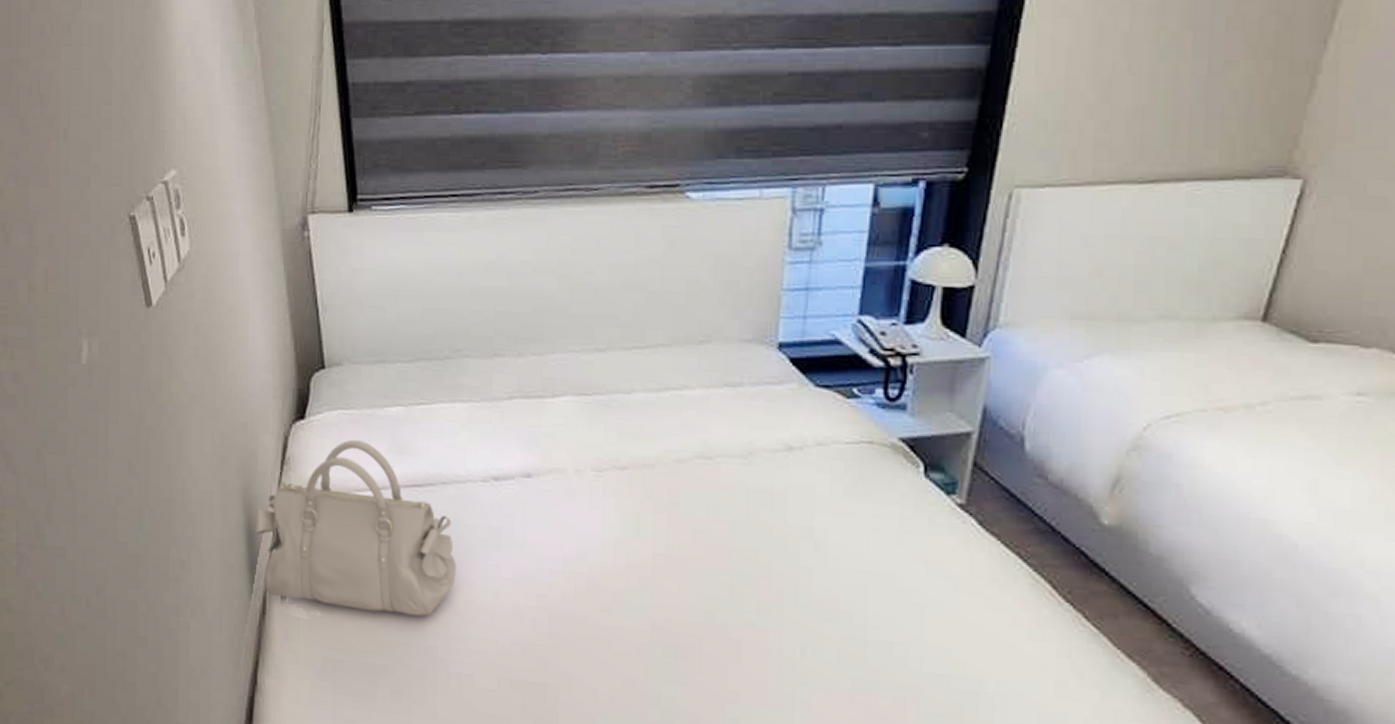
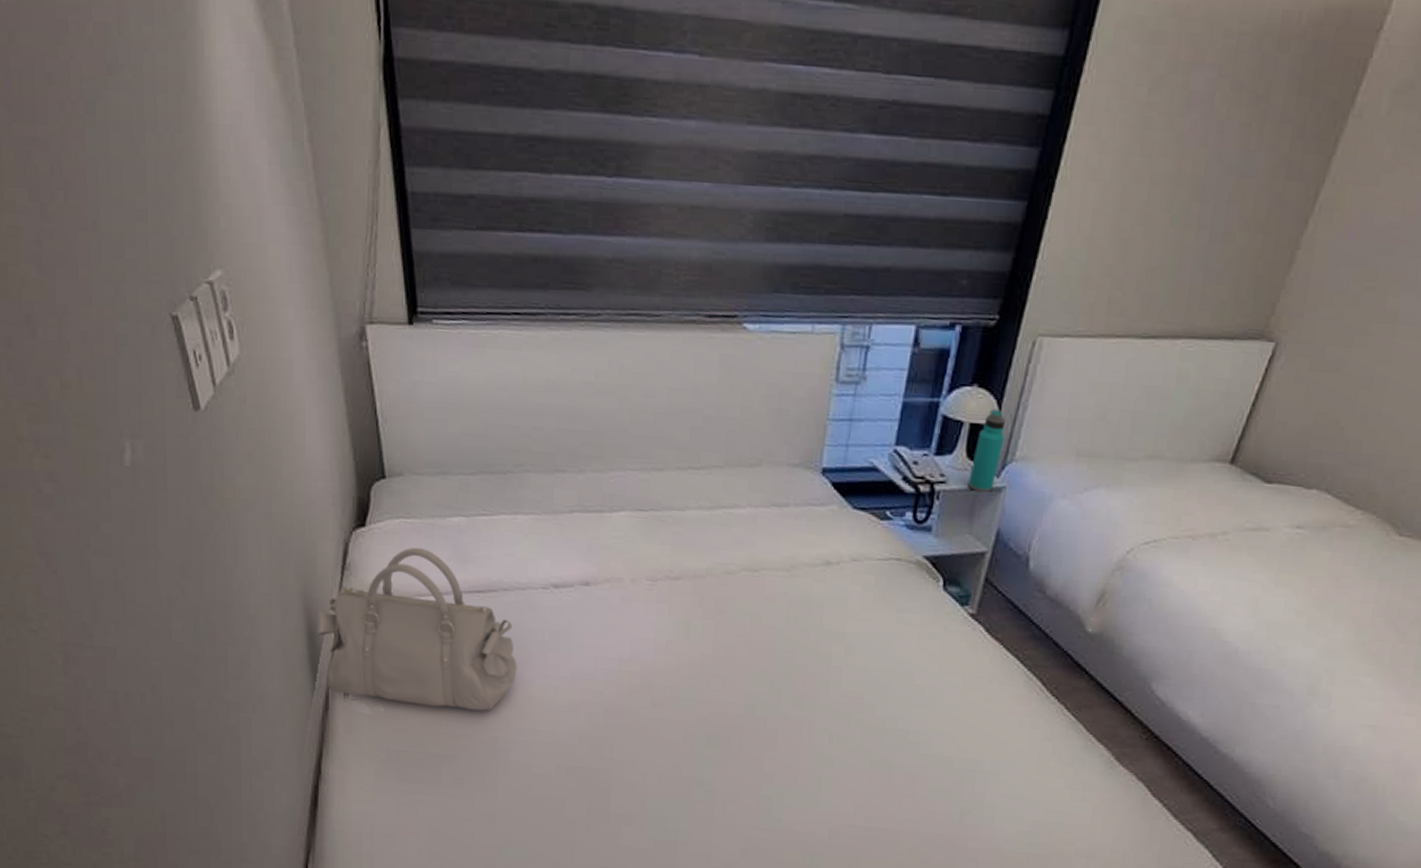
water bottle: none [945,270,985,365] -> present [968,409,1006,493]

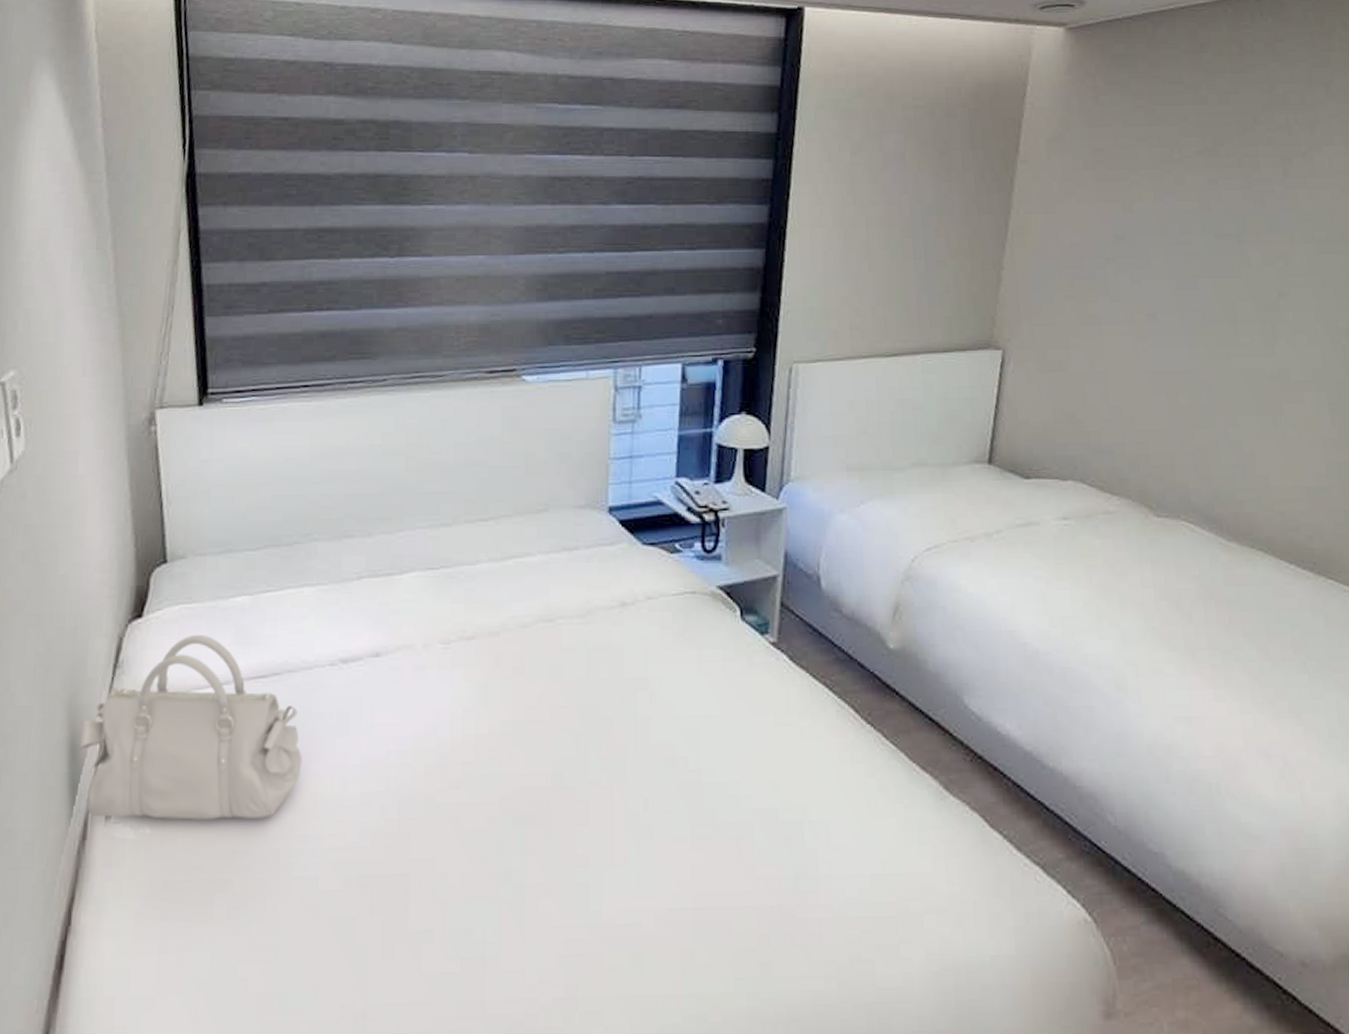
water bottle: present [968,409,1006,493] -> none [750,434,778,516]

